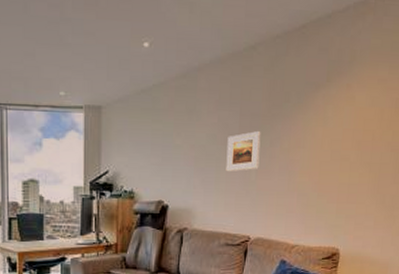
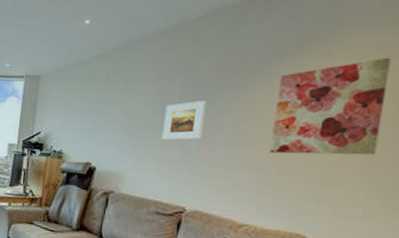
wall art: none [311,90,389,178] -> present [270,57,392,155]

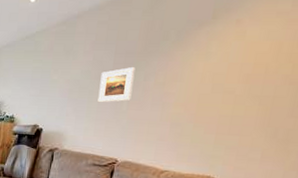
wall art: present [270,57,392,155] -> none [187,23,291,110]

